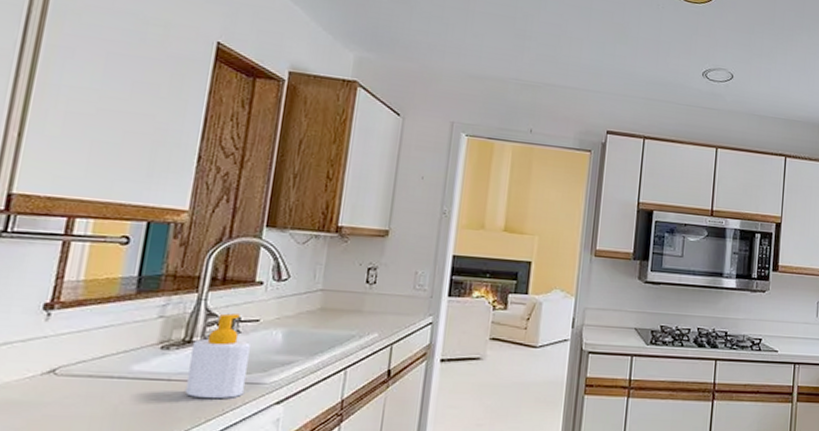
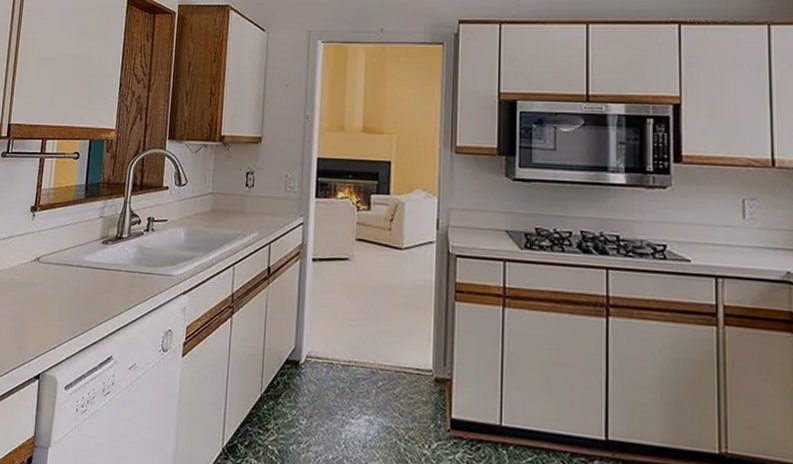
soap bottle: present [185,313,250,399] -> none [120,214,162,287]

